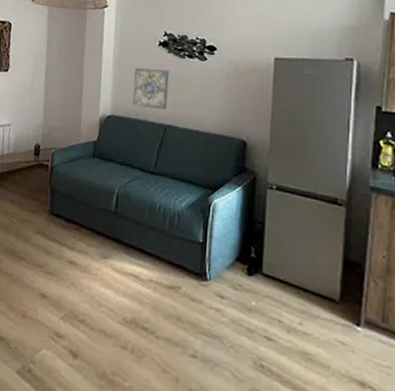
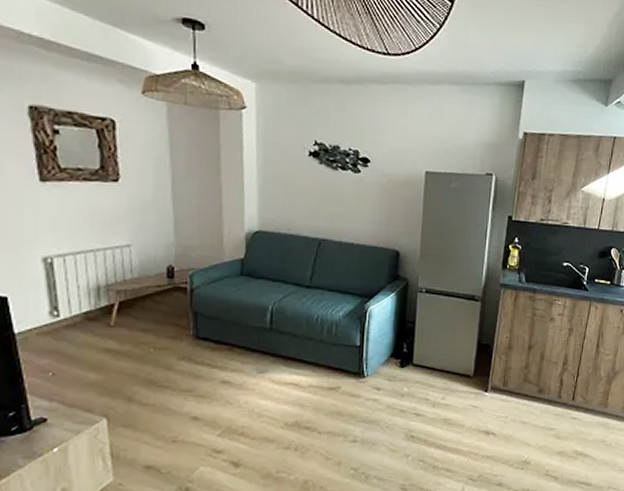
wall art: present [132,68,170,111] -> none [282,180,322,224]

